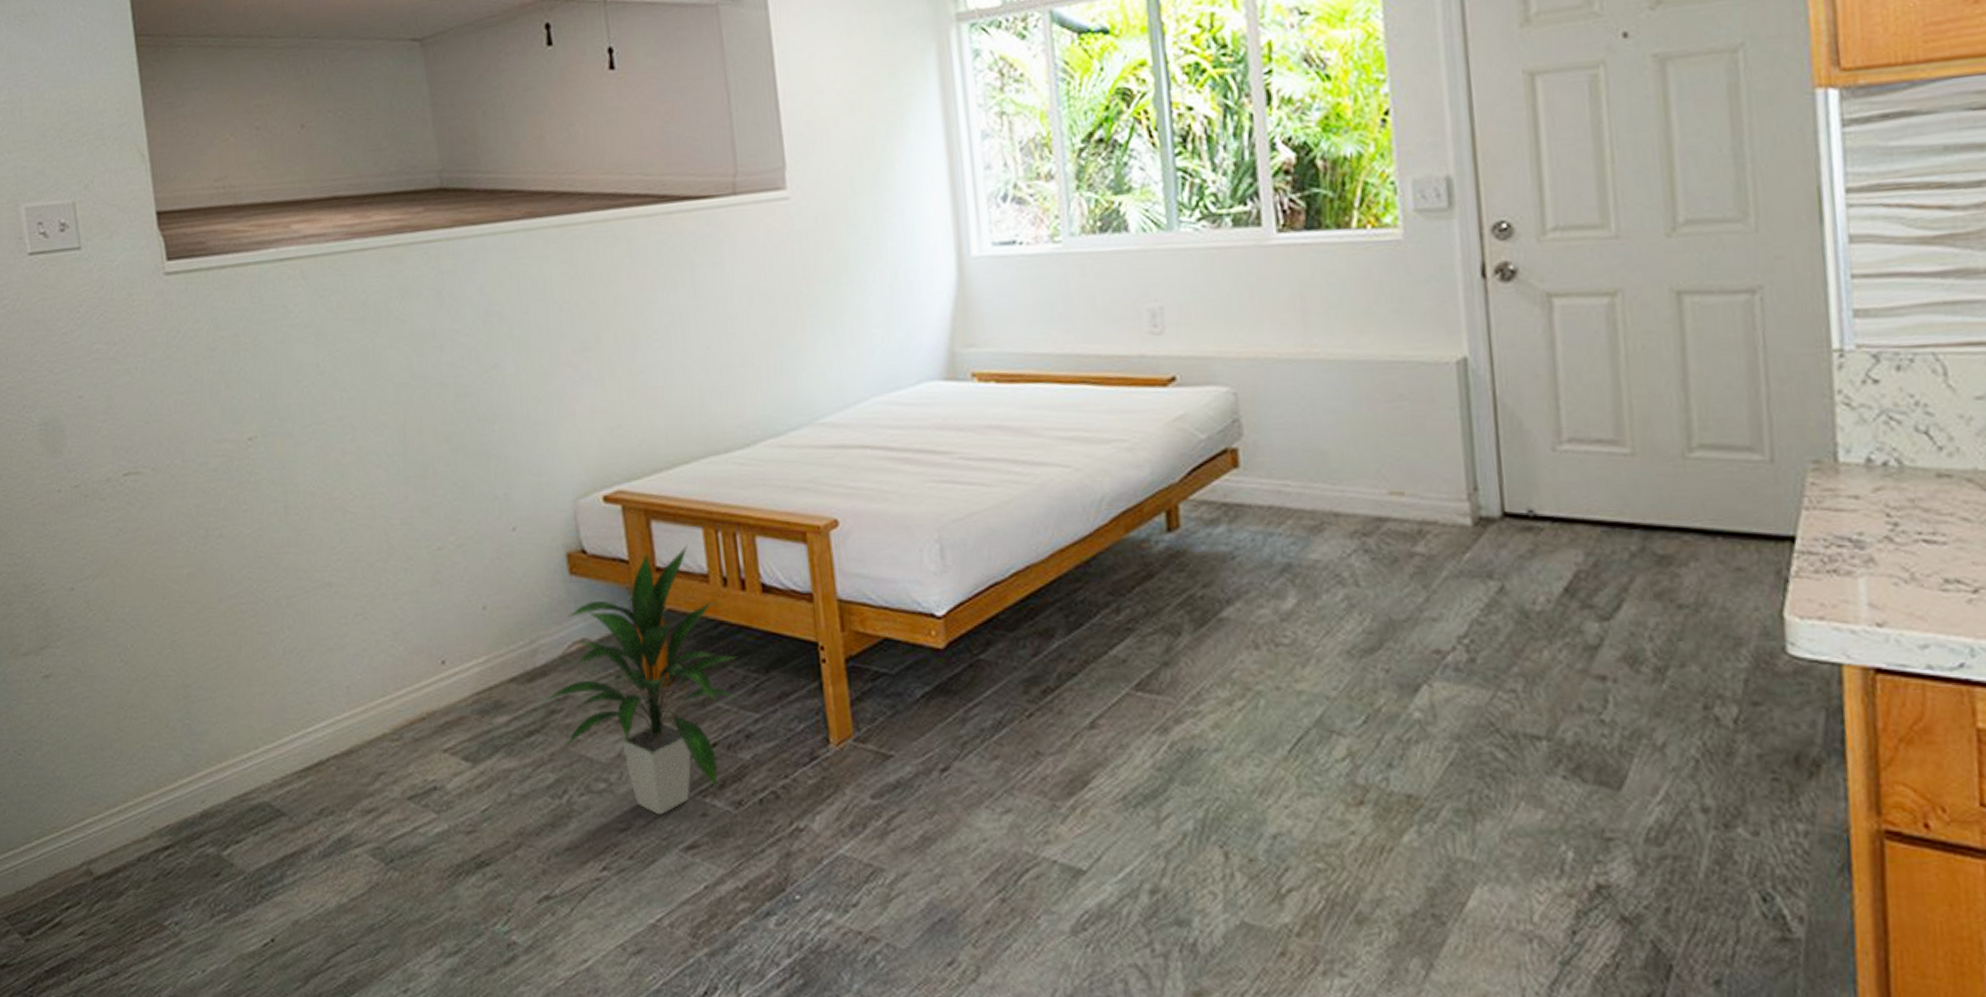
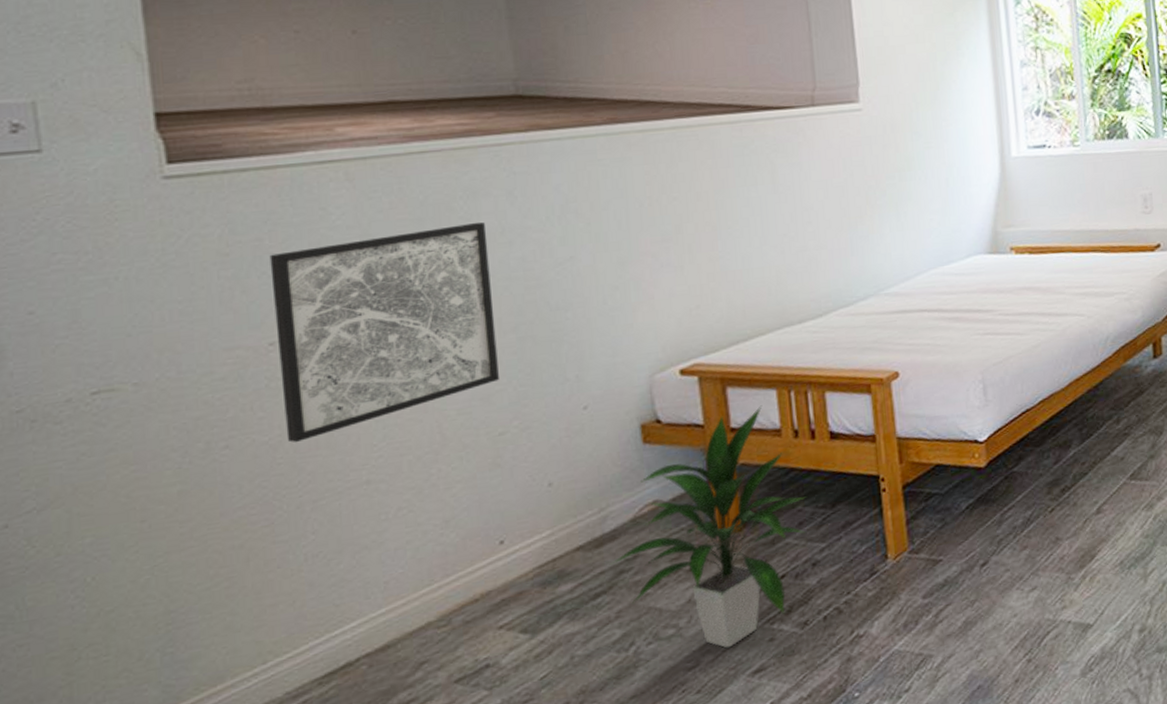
wall art: none [245,323,436,538] -> present [269,222,499,443]

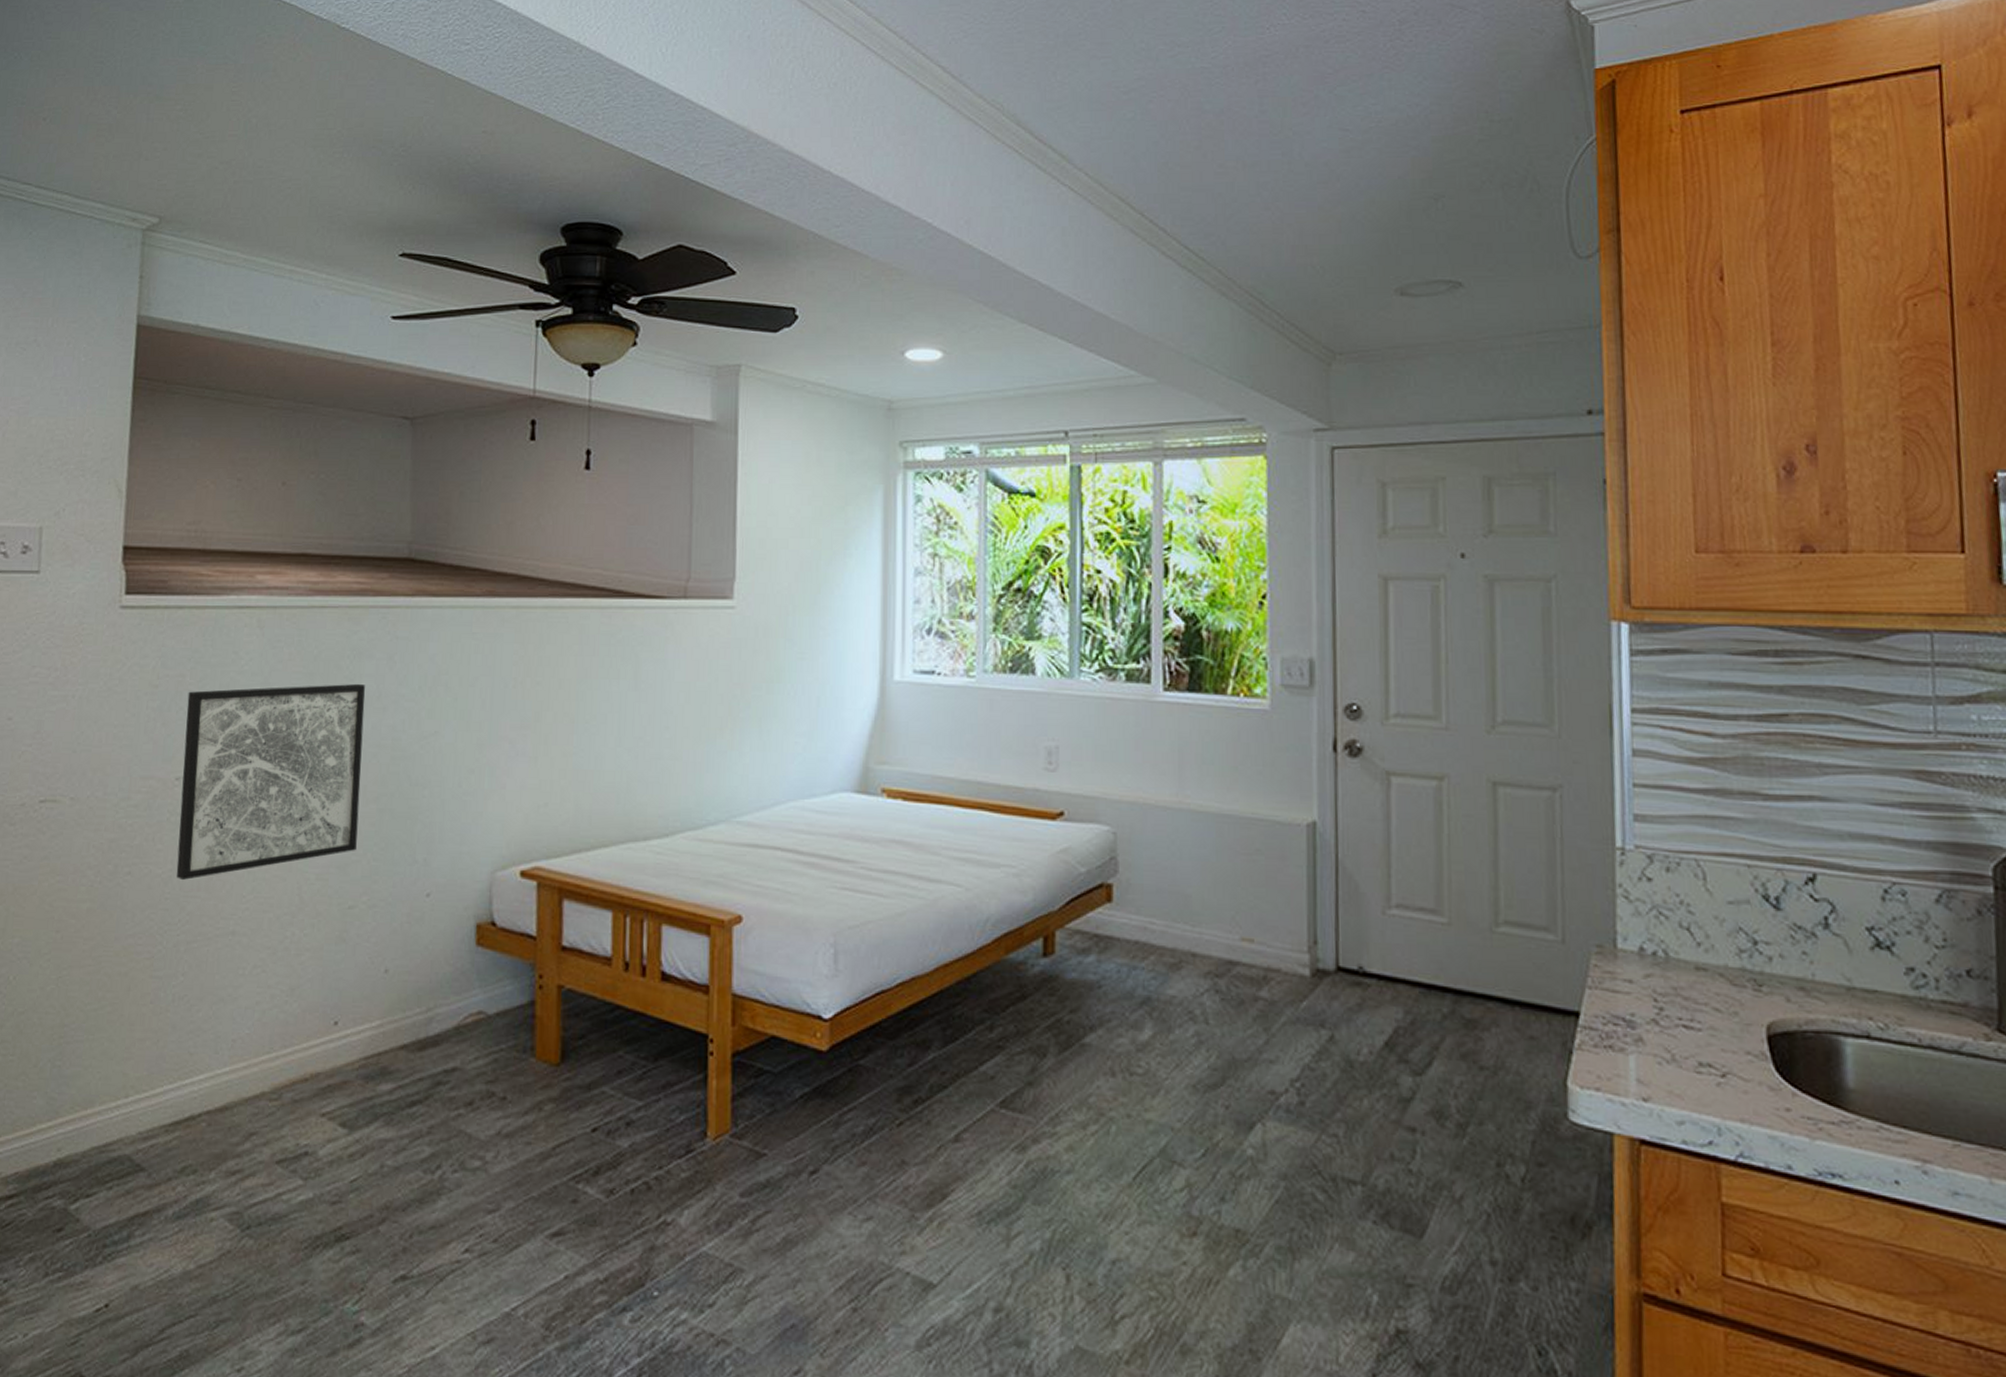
indoor plant: present [609,405,806,648] -> none [428,926,628,1199]

